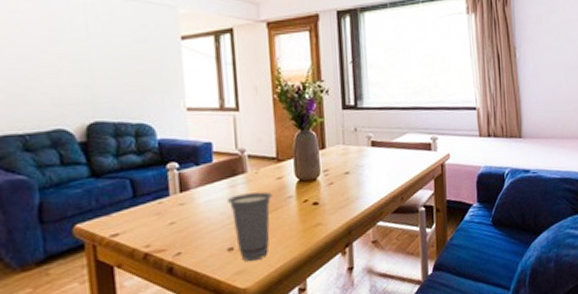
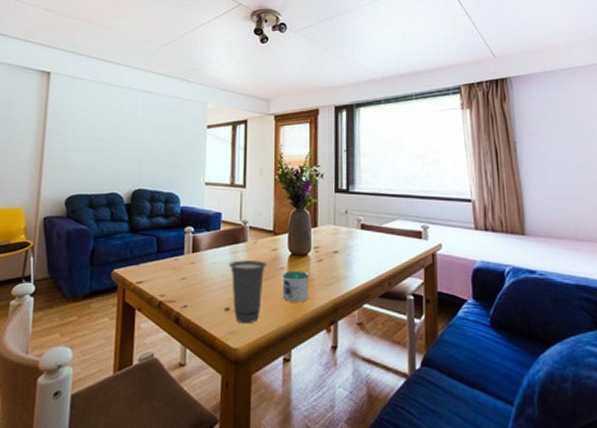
mug: none [290,197,321,231] -> present [282,271,310,302]

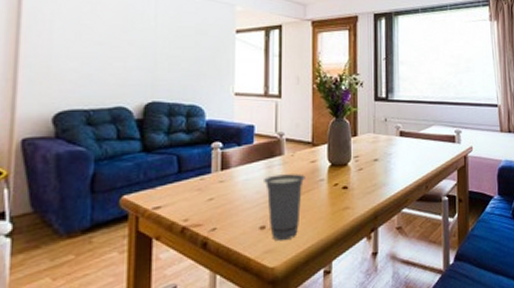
mug: present [282,271,310,302] -> none [321,181,350,213]

